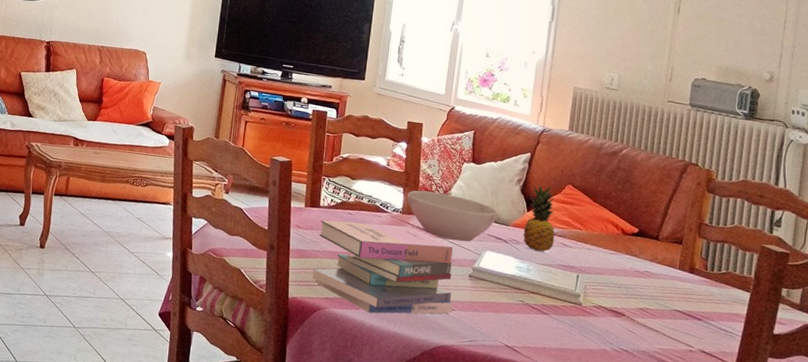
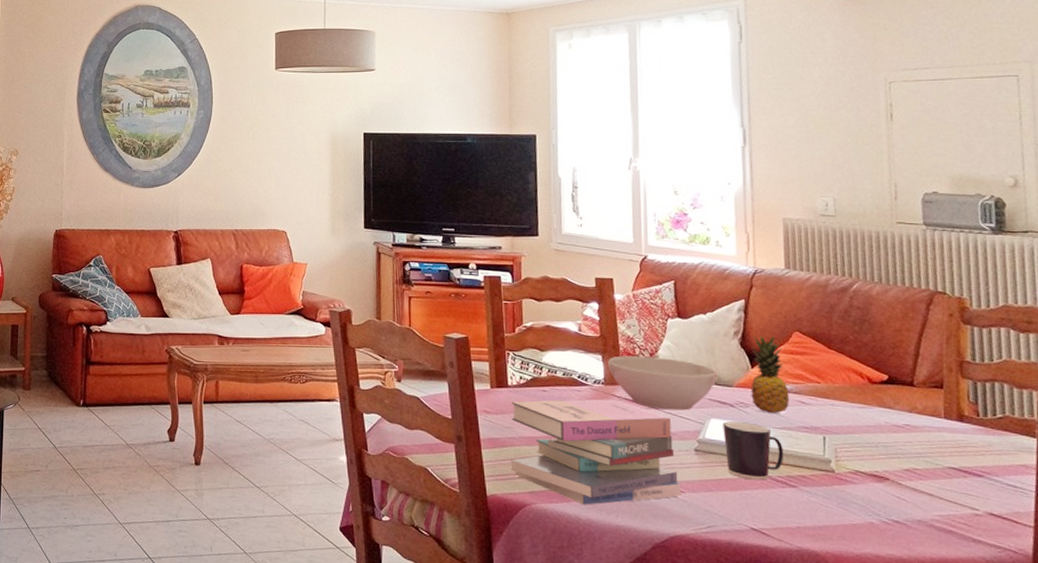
mug: none [494,254,543,307] -> present [722,421,784,481]

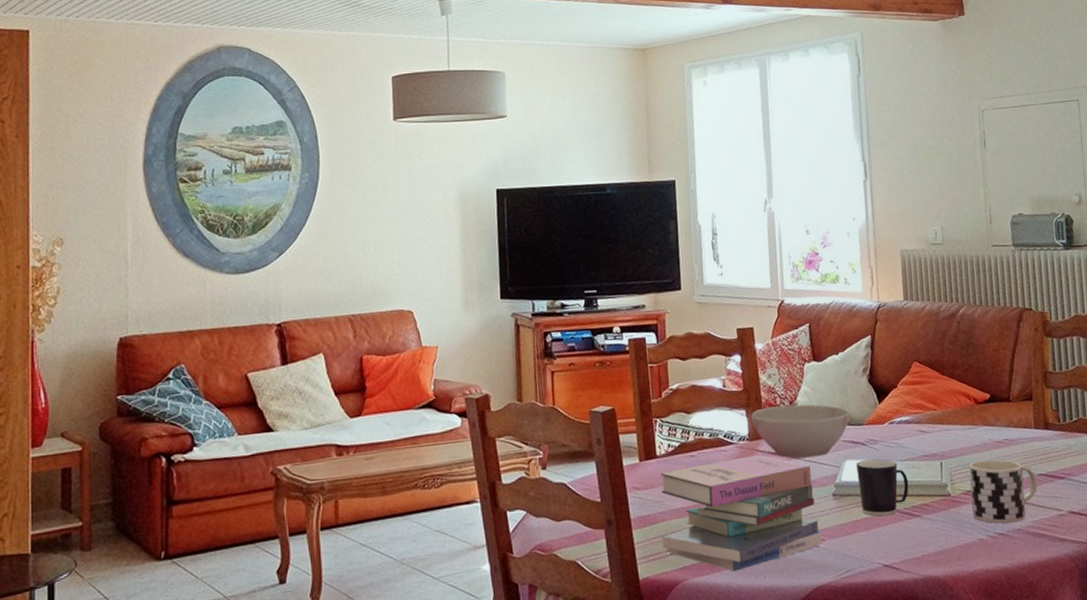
fruit: present [750,335,790,413] -> none [878,367,912,446]
cup: none [858,441,947,513] -> present [969,459,1038,524]

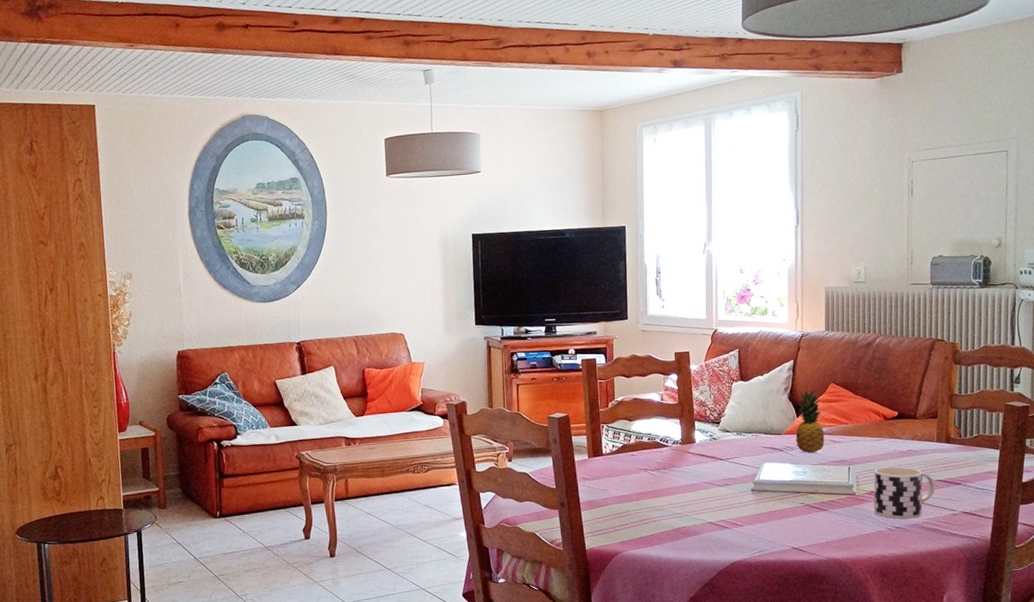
books: present [660,454,823,572] -> none [605,456,741,547]
bowl: present [751,404,850,458] -> none [684,416,770,460]
mug: present [856,458,909,517] -> none [773,462,819,509]
fruit: none [878,367,912,446] -> present [795,388,825,453]

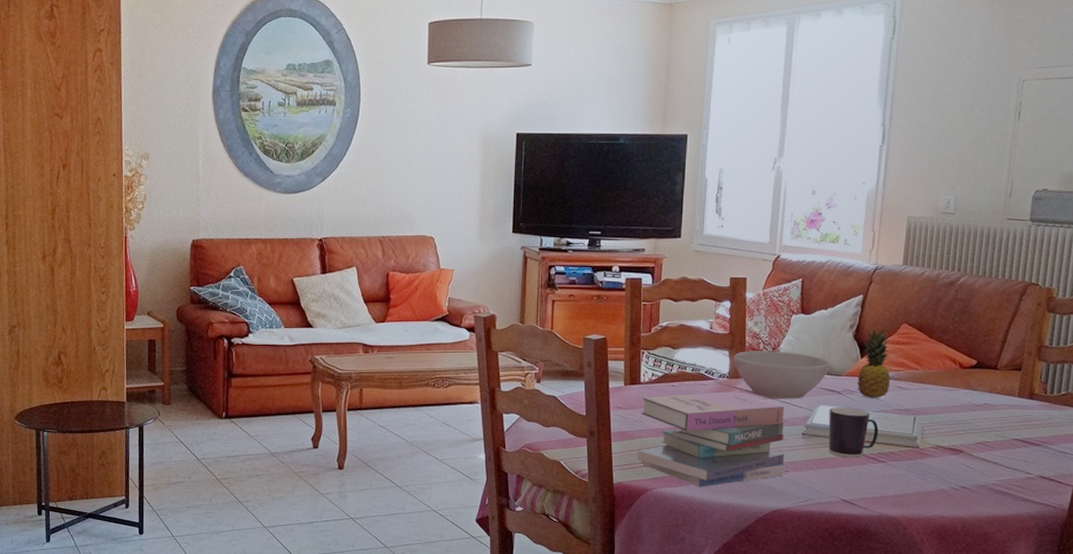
books: none [605,456,741,547] -> present [638,391,787,487]
bowl: none [684,416,770,460] -> present [734,351,830,399]
mug: none [773,462,819,509] -> present [828,407,879,458]
cup: present [873,466,936,519] -> none [938,420,1011,479]

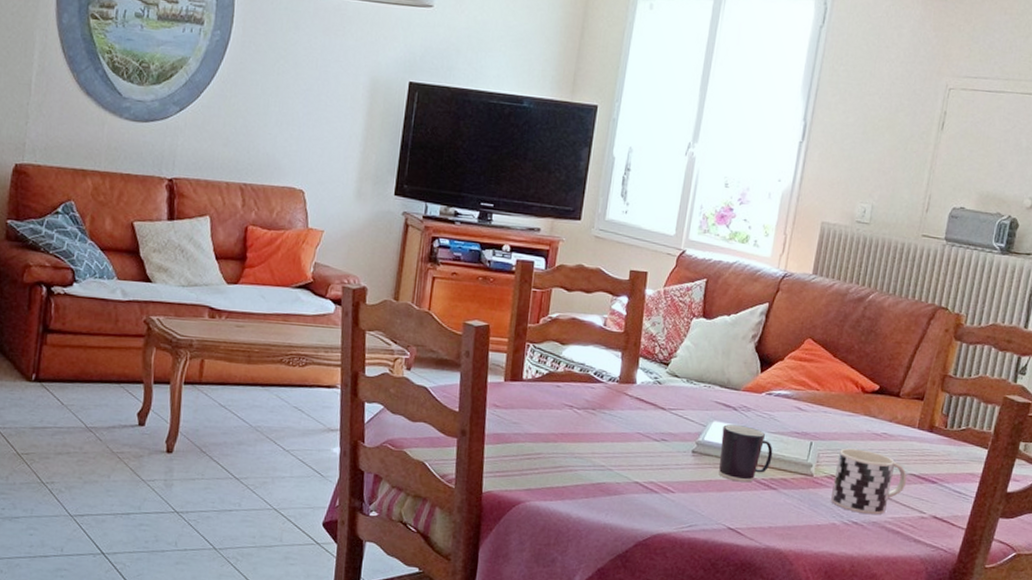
books: present [638,391,787,487] -> none [512,395,675,504]
bowl: present [734,351,830,399] -> none [626,354,728,412]
fruit: present [857,327,891,398] -> none [754,340,792,418]
cup: none [938,420,1011,479] -> present [831,448,907,515]

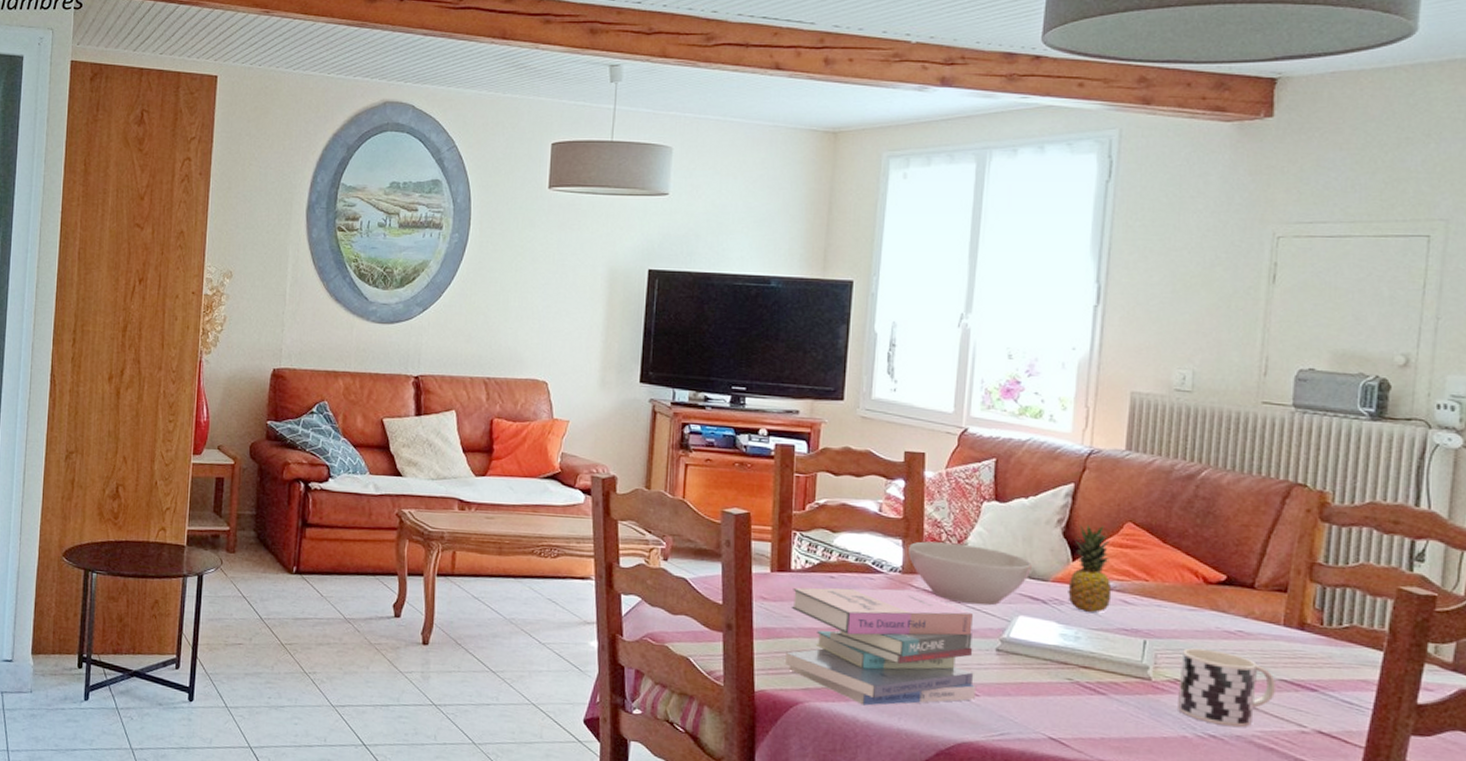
books: none [512,395,675,504] -> present [786,587,977,706]
bowl: none [626,354,728,412] -> present [909,541,1032,606]
mug: present [719,424,773,483] -> none [1030,619,1097,686]
fruit: none [754,340,792,418] -> present [1068,525,1112,613]

